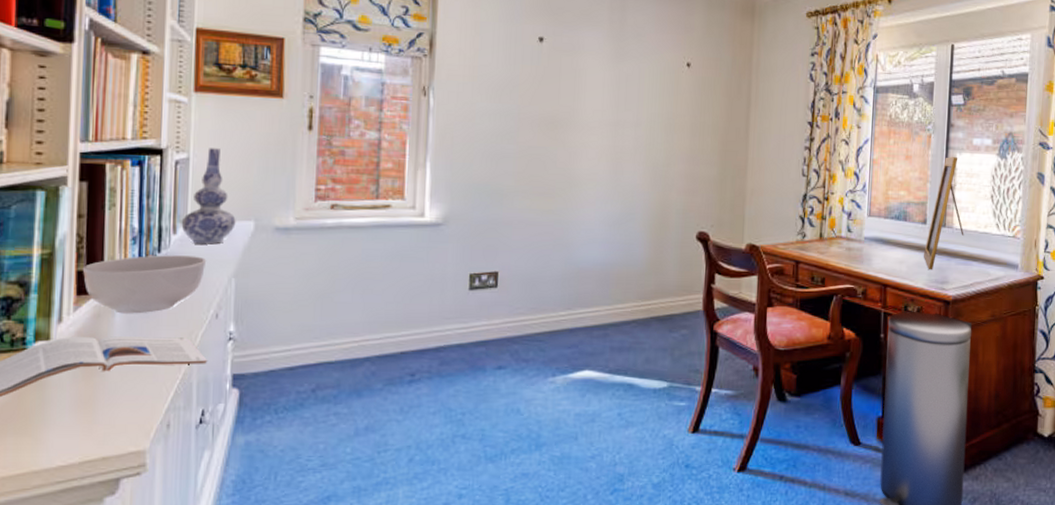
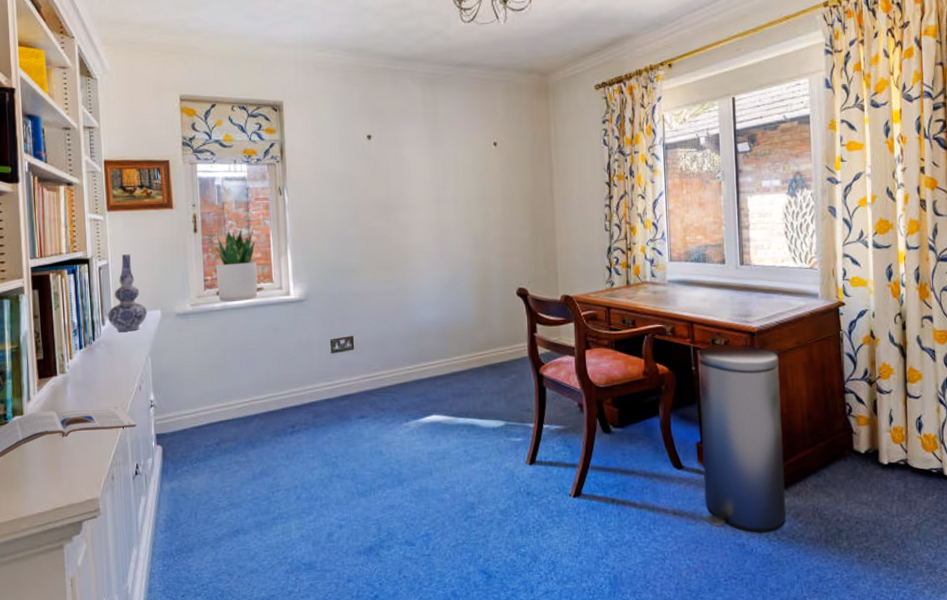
bowl: present [82,255,207,314] -> none [40,341,129,391]
planter: none [331,130,388,219] -> present [214,227,258,302]
picture frame: present [923,157,964,271] -> none [724,200,762,306]

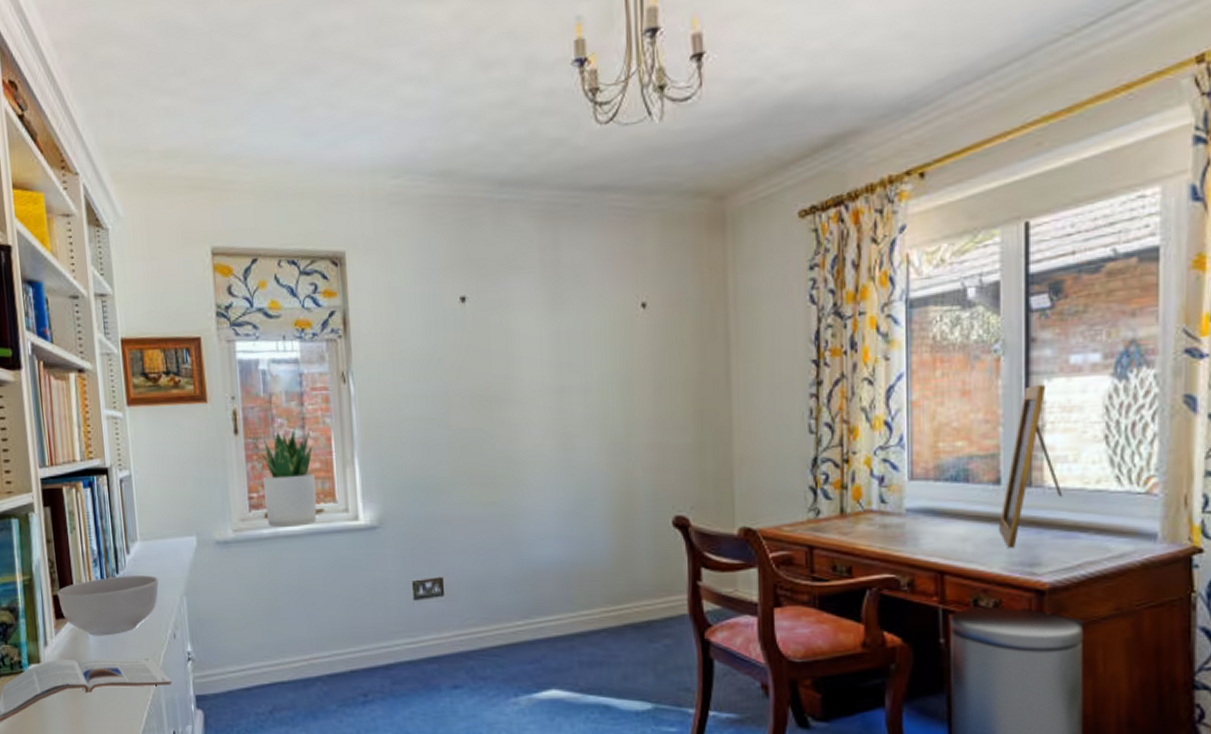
bowl: none [40,341,129,391] -> present [56,575,159,636]
vase: present [107,254,147,332] -> none [132,462,180,563]
picture frame: none [724,200,762,306] -> present [998,385,1063,549]

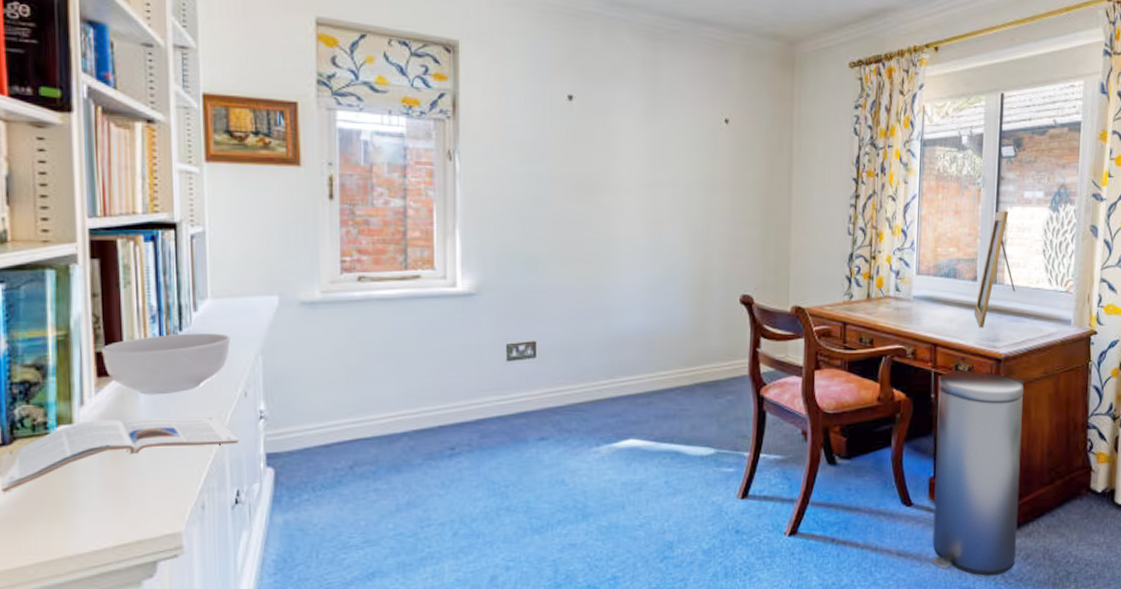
planter: present [260,427,317,527] -> none [357,197,415,290]

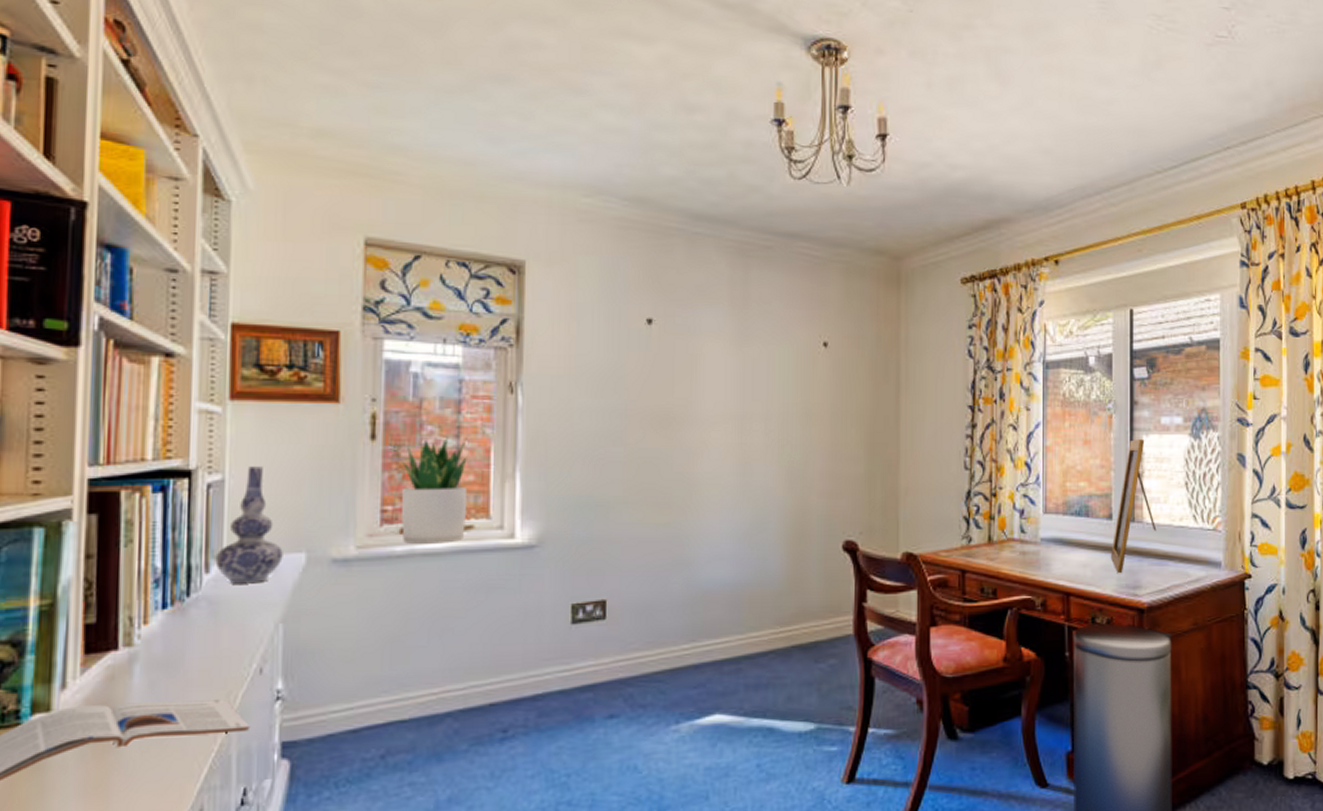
bowl: present [100,333,231,395] -> none [91,598,248,674]
vase: none [201,220,259,321] -> present [215,466,283,584]
planter: none [357,197,415,290] -> present [400,436,468,544]

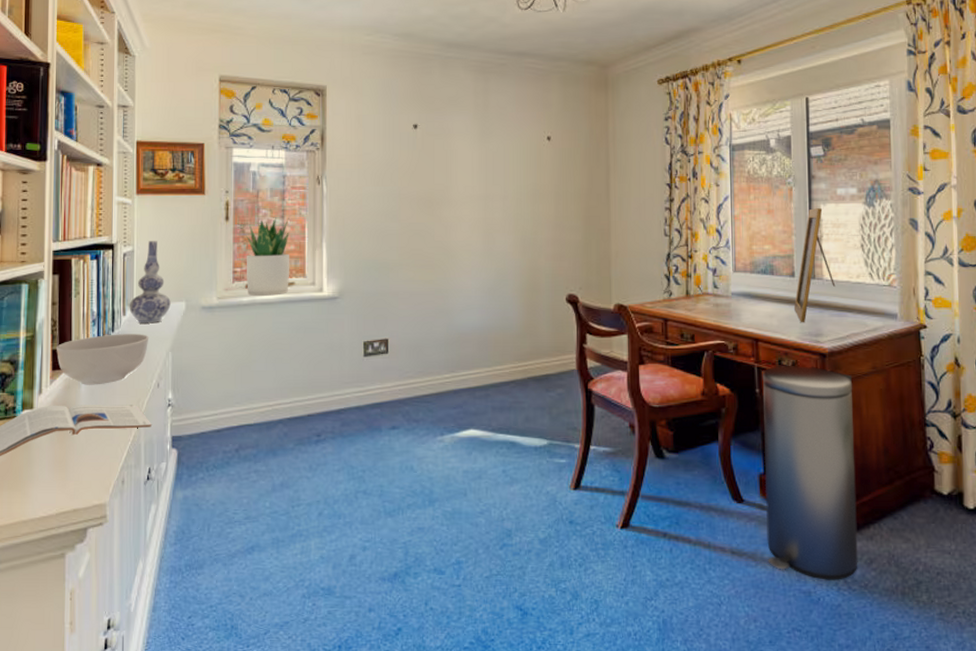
bowl: none [91,598,248,674] -> present [56,334,149,385]

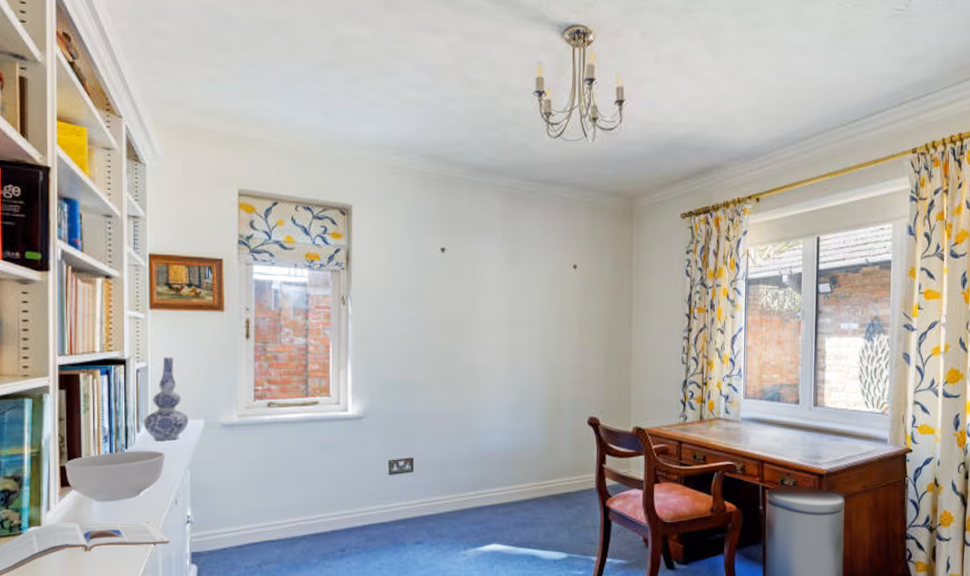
planter: present [246,217,290,296] -> none [268,336,314,414]
picture frame: present [793,208,836,323] -> none [797,341,835,447]

